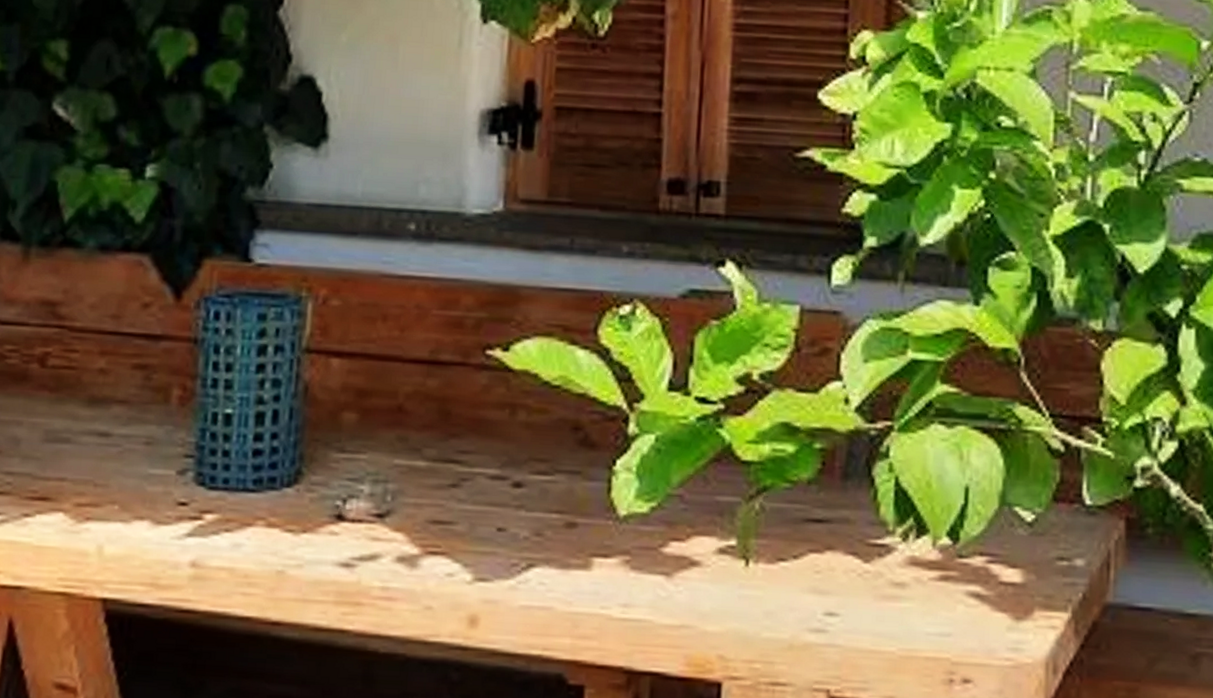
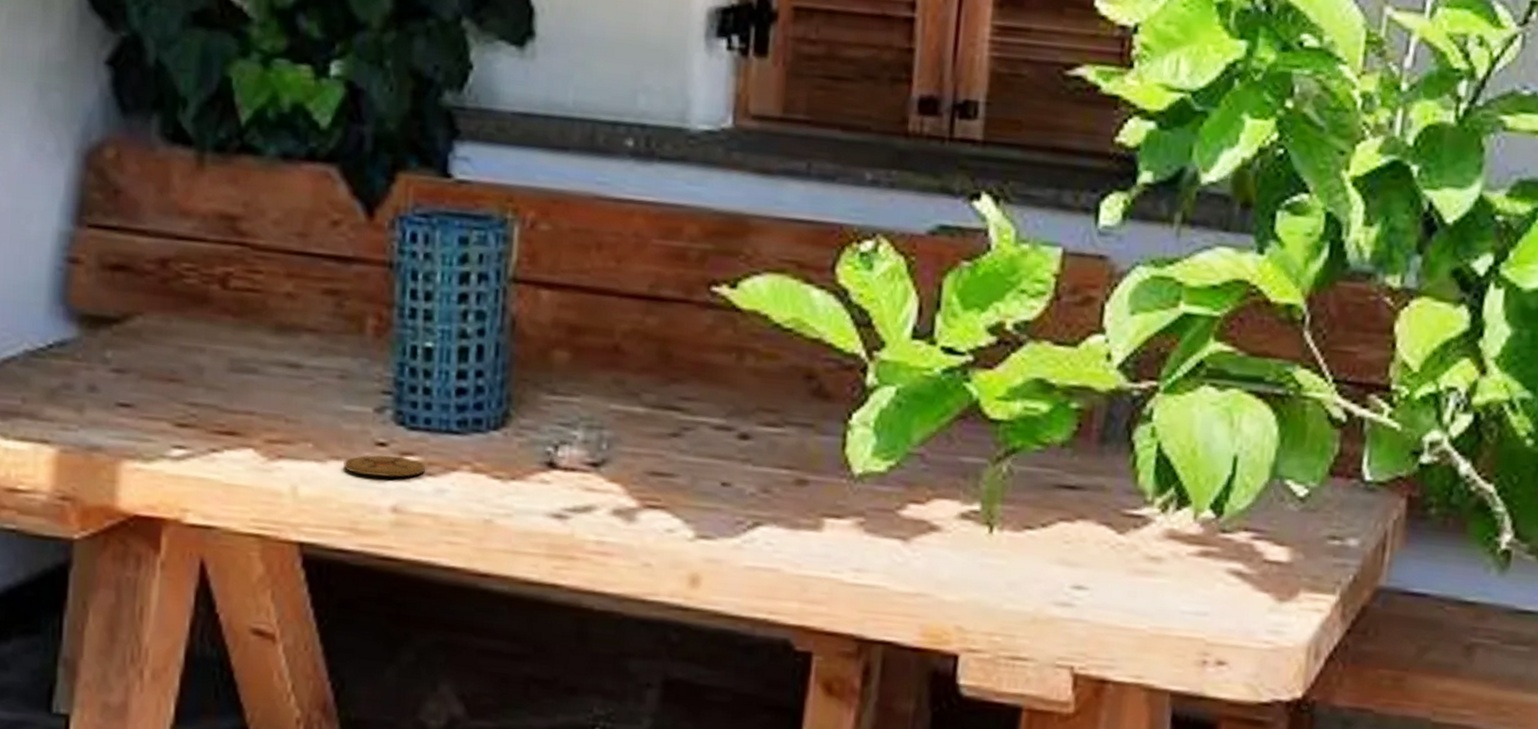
coaster: none [147,514,224,534] -> present [343,455,426,477]

